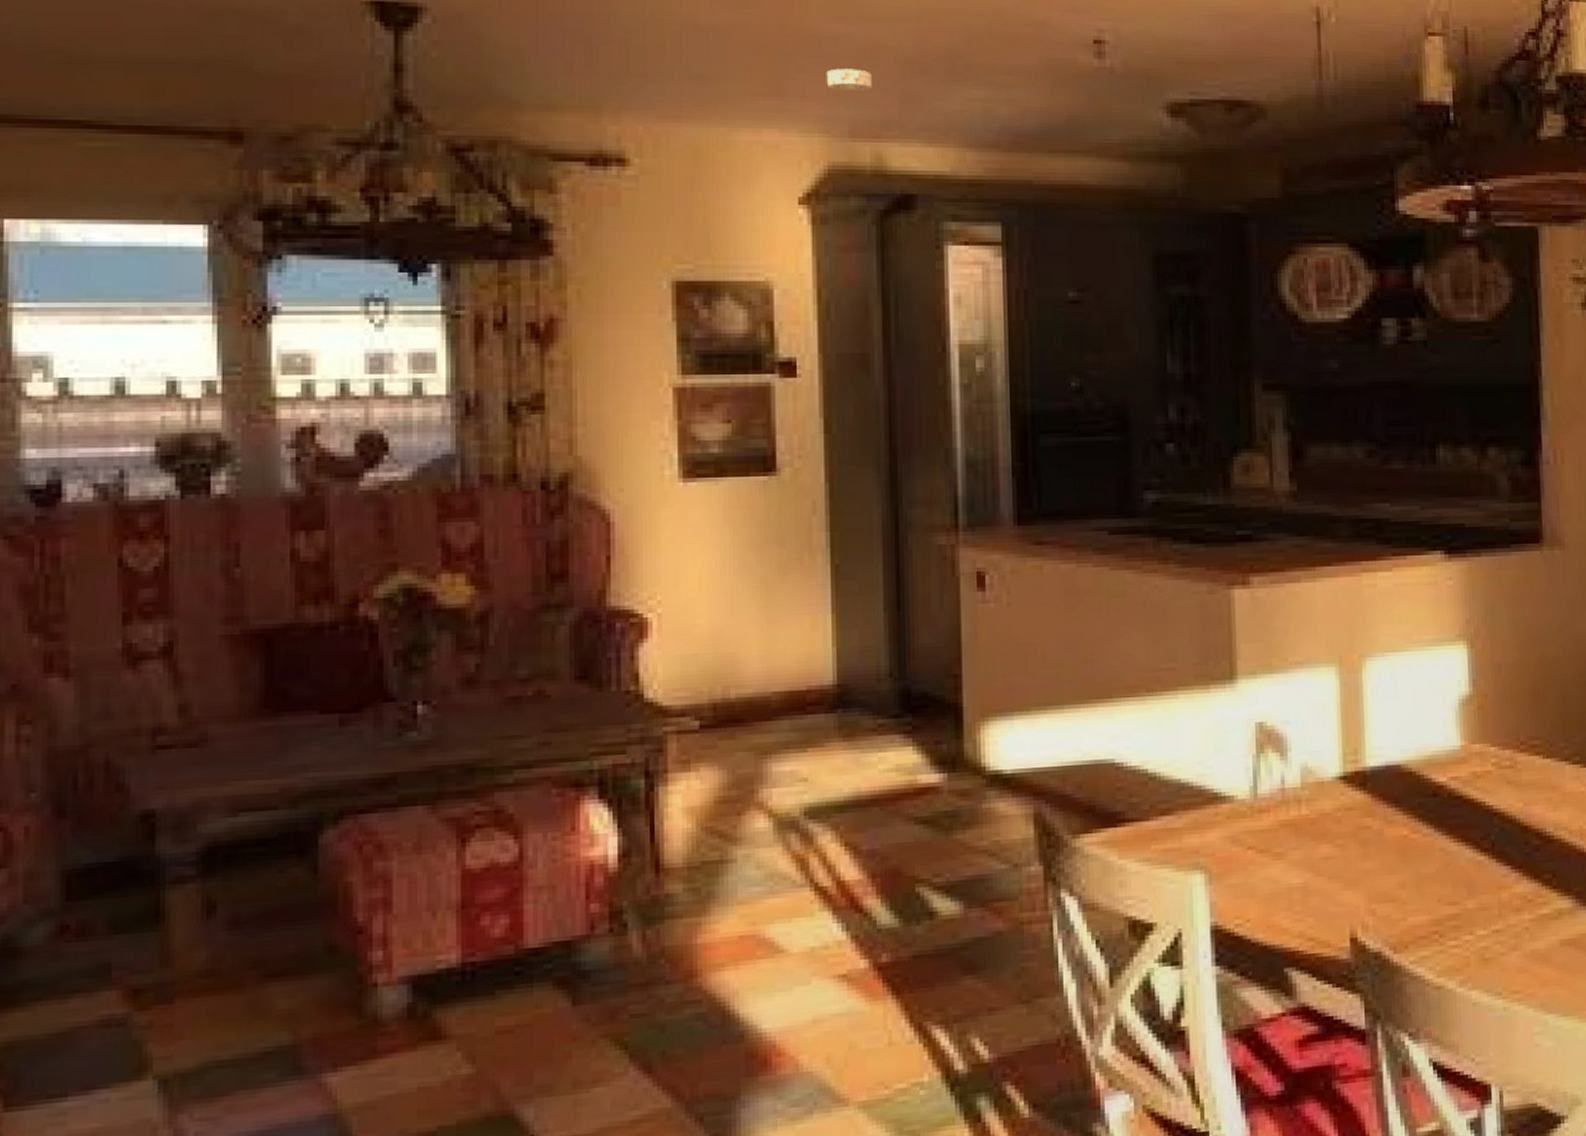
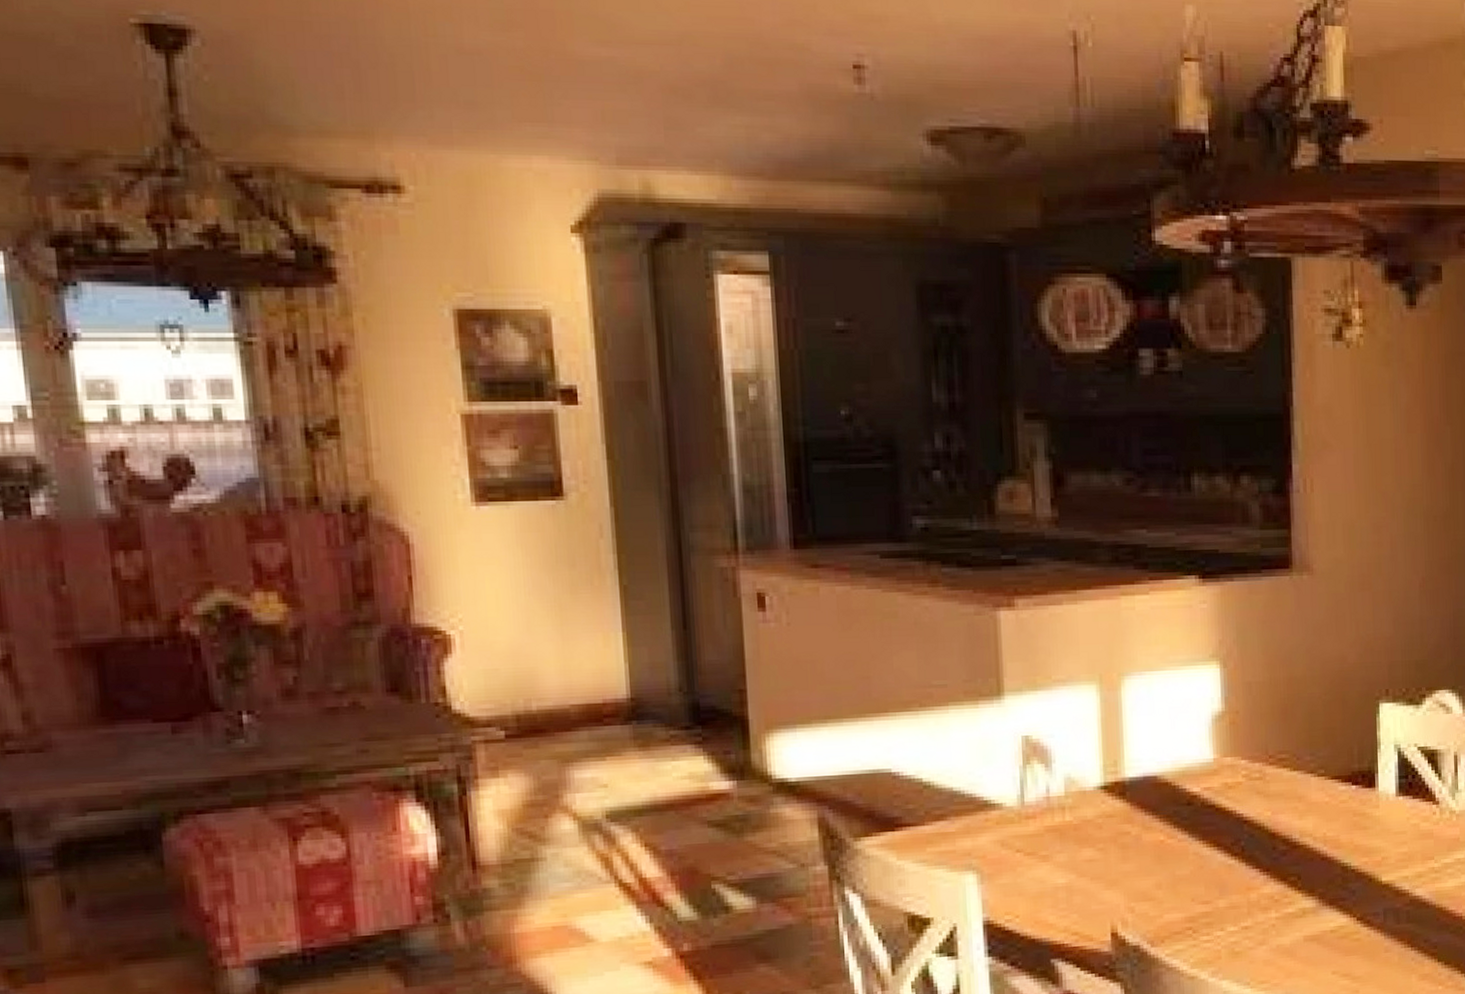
smoke detector: present [826,68,872,92] -> none [591,94,637,118]

